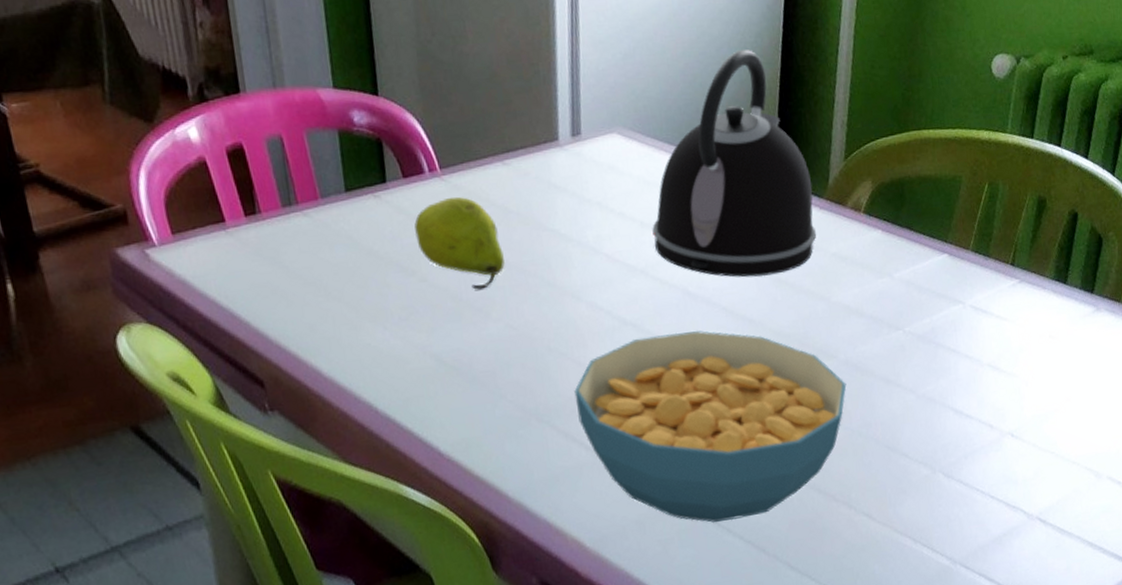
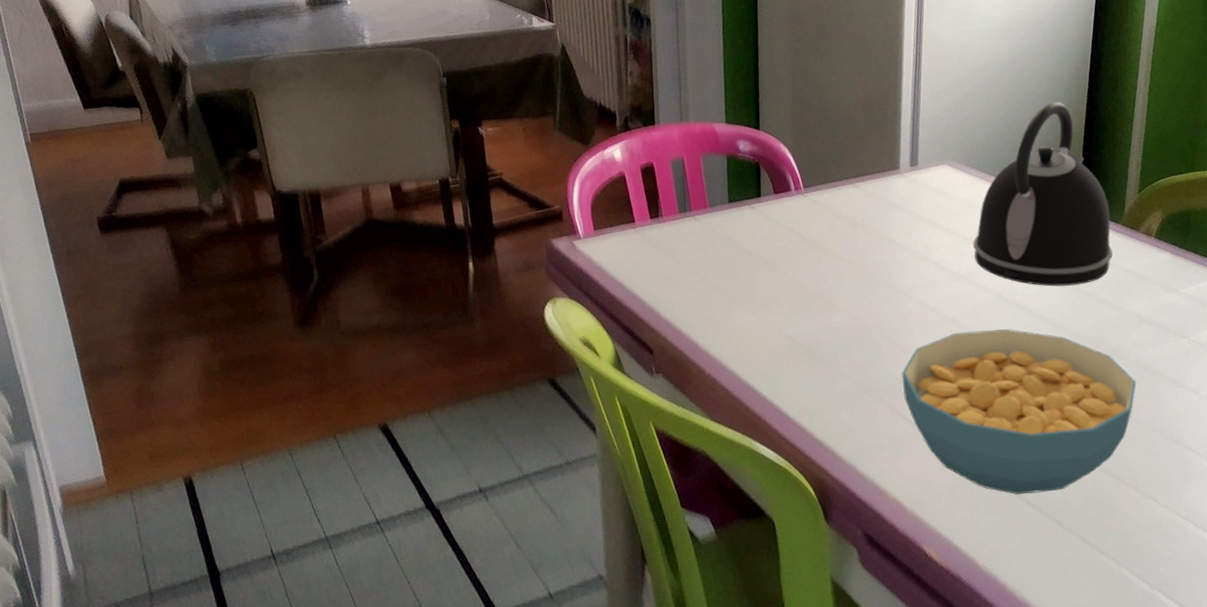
fruit: present [414,196,505,290] -> none [780,210,850,285]

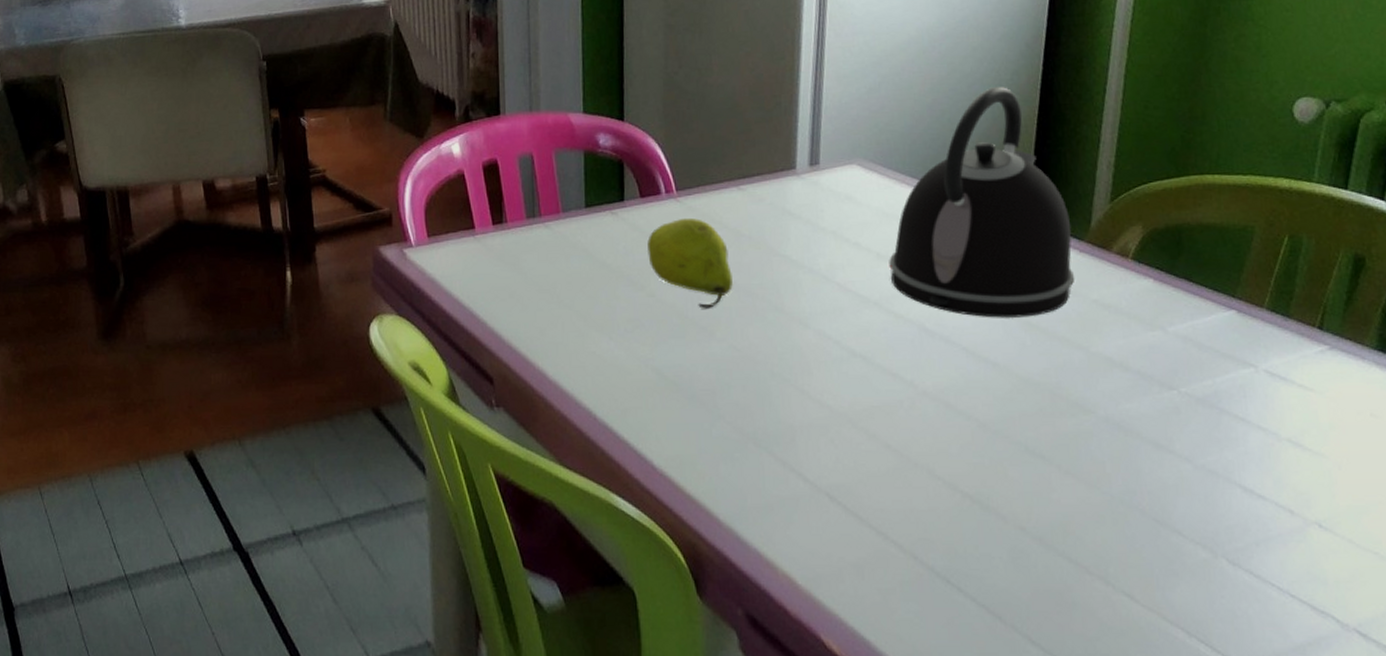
fruit: none [780,210,850,285] -> present [647,217,733,308]
cereal bowl: present [901,329,1137,495] -> none [795,369,1106,579]

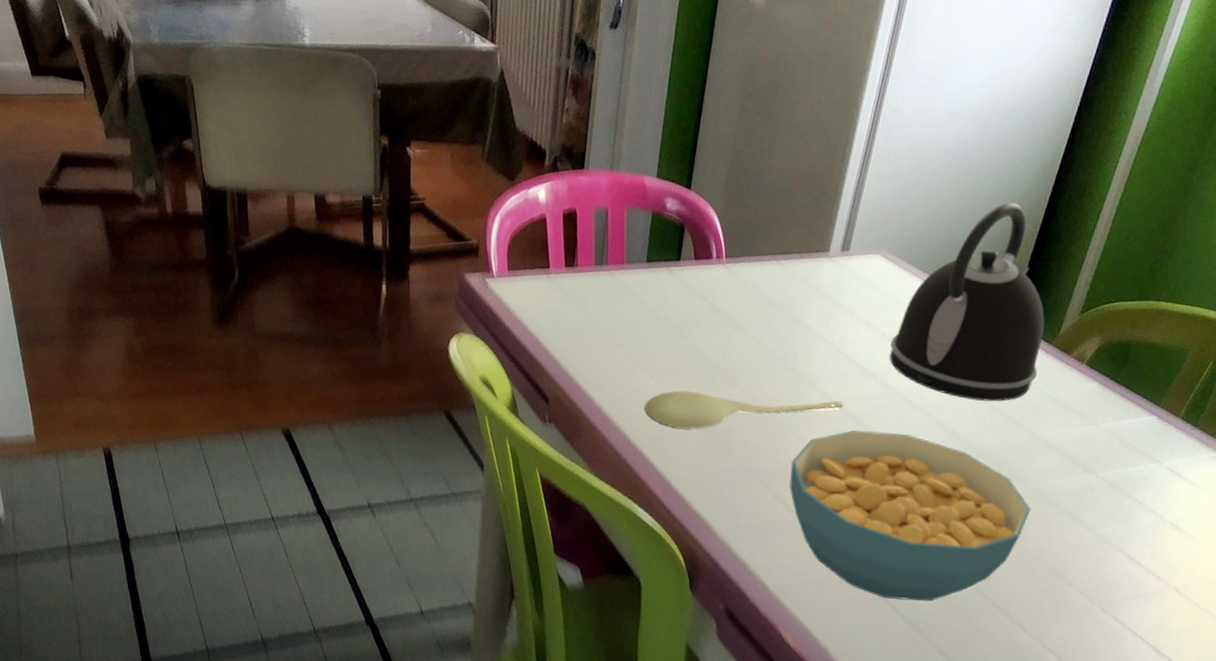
spoon: none [608,339,847,395] -> present [644,390,844,429]
fruit: present [647,217,733,308] -> none [693,282,761,362]
cereal bowl: none [795,369,1106,579] -> present [789,429,1031,602]

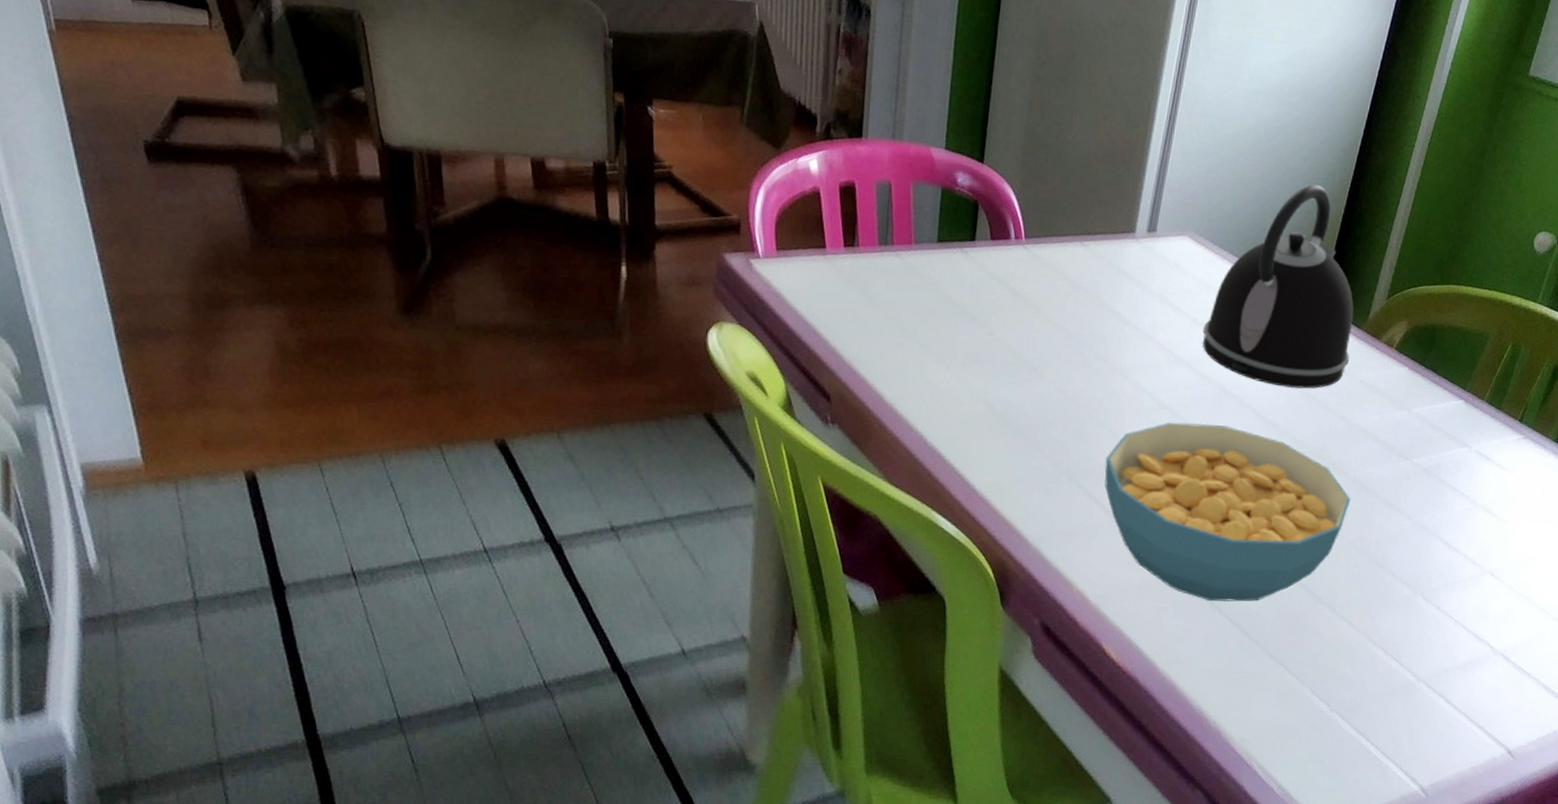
spoon: present [644,390,844,429] -> none [942,384,1158,426]

